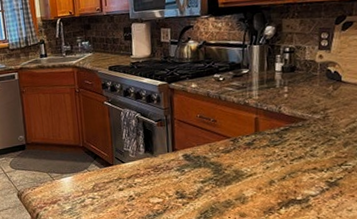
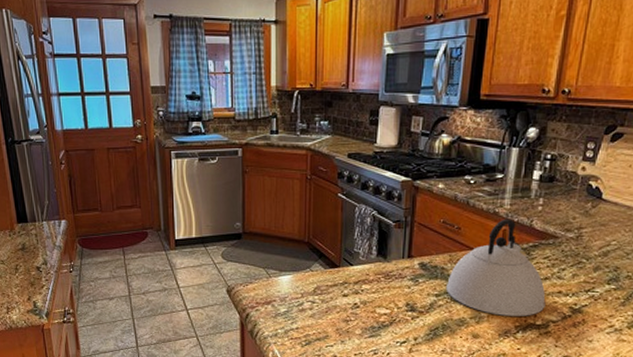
kettle: none [210,107,303,195] -> present [447,218,546,316]

